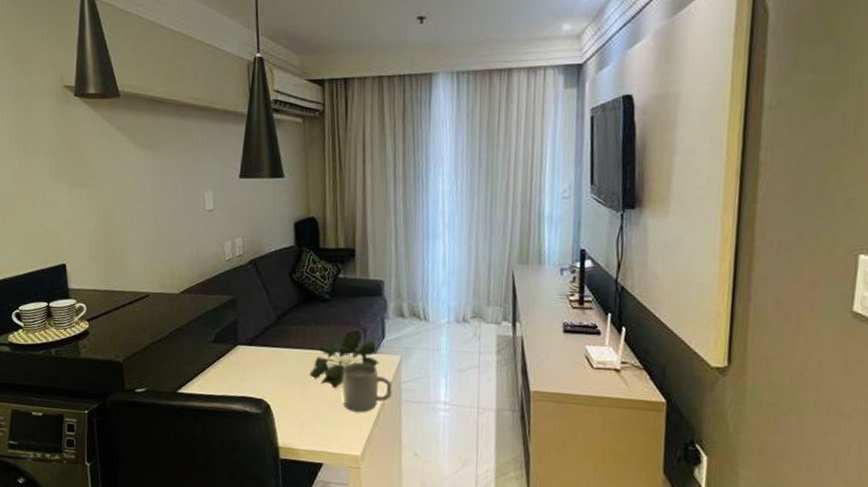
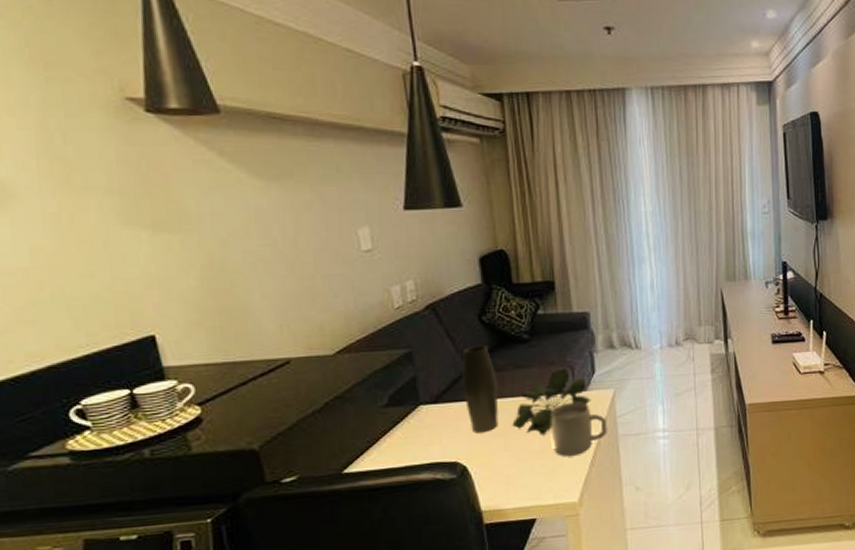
vase: none [272,299,300,378] -> present [462,344,498,433]

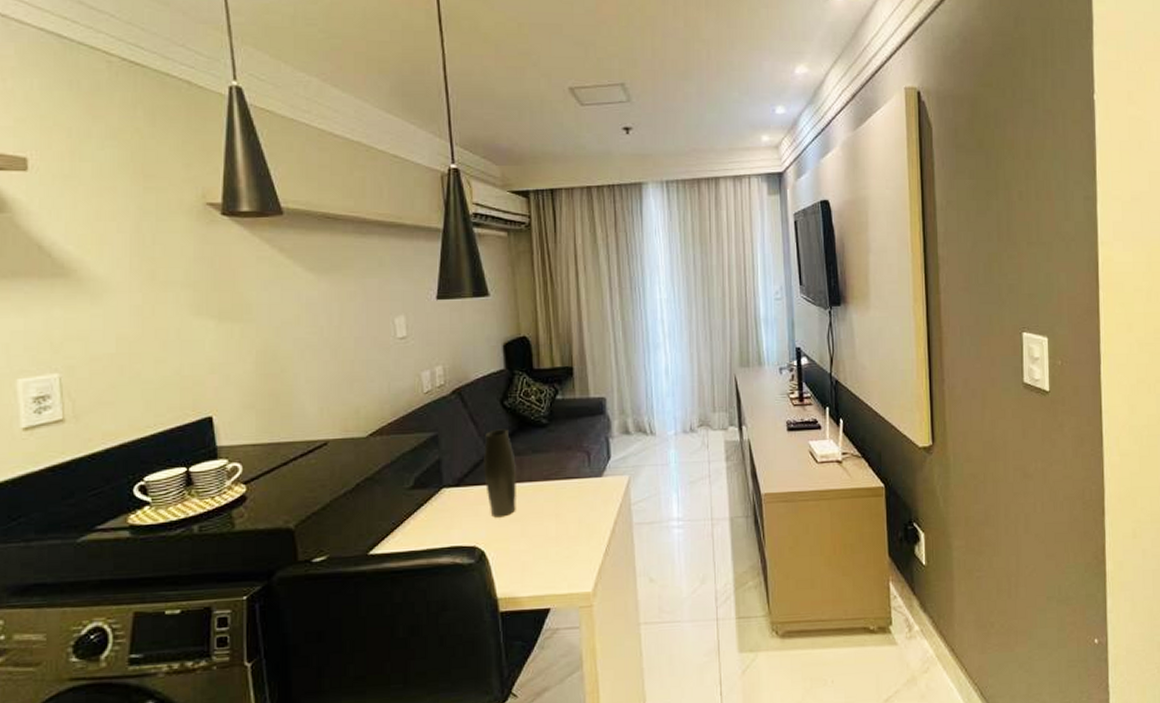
plant: present [512,368,591,436] -> none [529,453,606,522]
mug: present [550,402,608,456] -> none [567,488,622,544]

